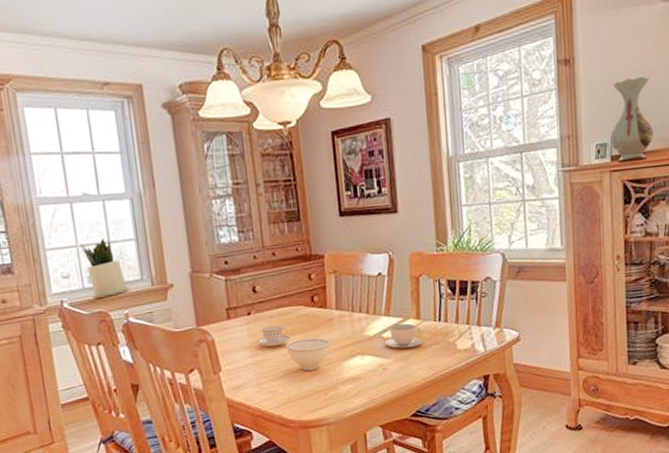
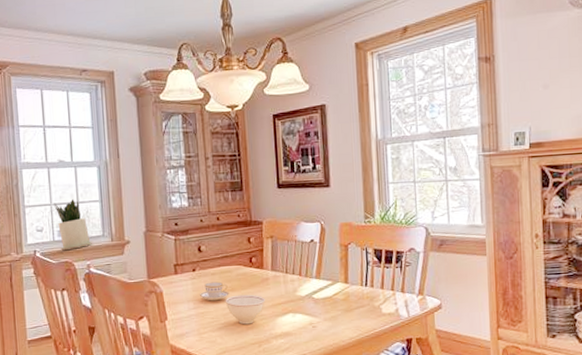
teacup: present [384,323,423,349] -> none [314,286,350,309]
decorative vase: present [610,77,654,164] -> none [528,74,570,151]

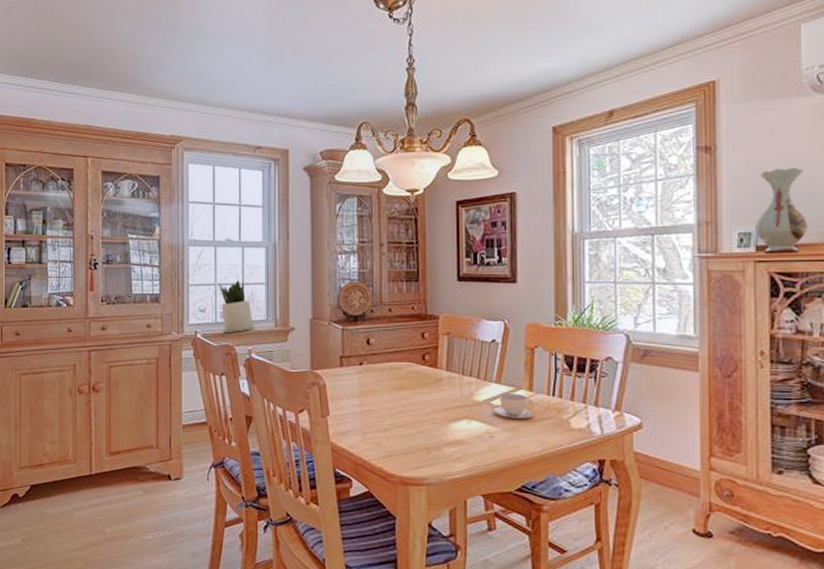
decorative plate: none [169,193,202,233] -> present [338,281,373,323]
teacup: present [199,281,229,301] -> none [365,378,398,399]
bowl: present [225,294,265,325] -> none [393,394,438,428]
teacup: none [314,286,350,309] -> present [493,393,534,418]
decorative vase: none [528,74,570,151] -> present [756,168,808,255]

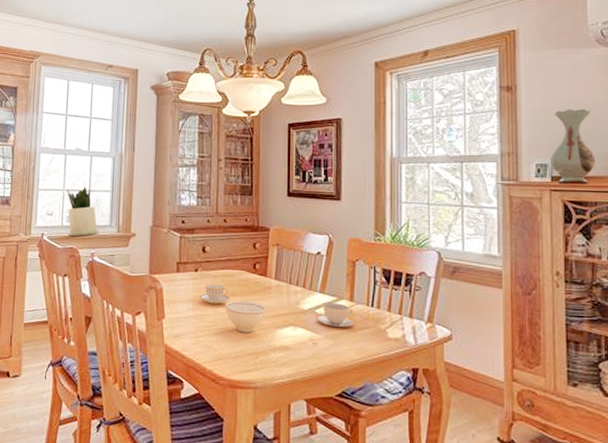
decorative plate: present [338,281,373,323] -> none [177,192,210,231]
teacup: none [365,378,398,399] -> present [199,284,230,305]
bowl: none [393,394,438,428] -> present [225,300,266,333]

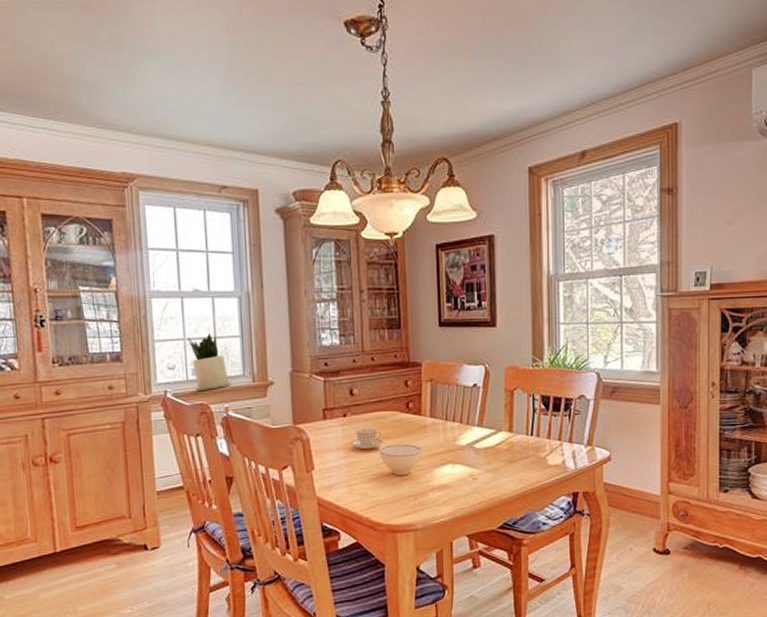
teacup: present [317,303,354,327] -> none [476,435,514,460]
decorative vase: present [551,109,596,185] -> none [710,209,754,292]

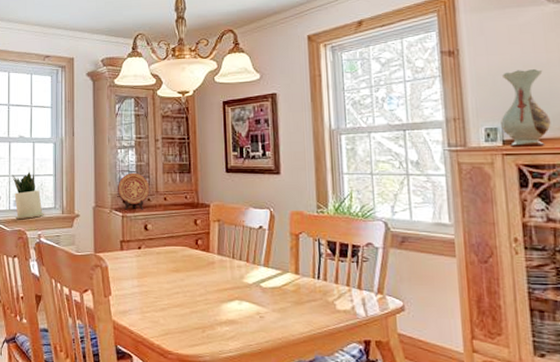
decorative plate: none [318,330,355,374] -> present [118,172,150,210]
teacup: present [350,428,383,450] -> none [143,261,174,281]
bowl: present [378,442,422,476] -> none [169,276,210,308]
decorative vase: none [710,209,754,292] -> present [501,69,551,148]

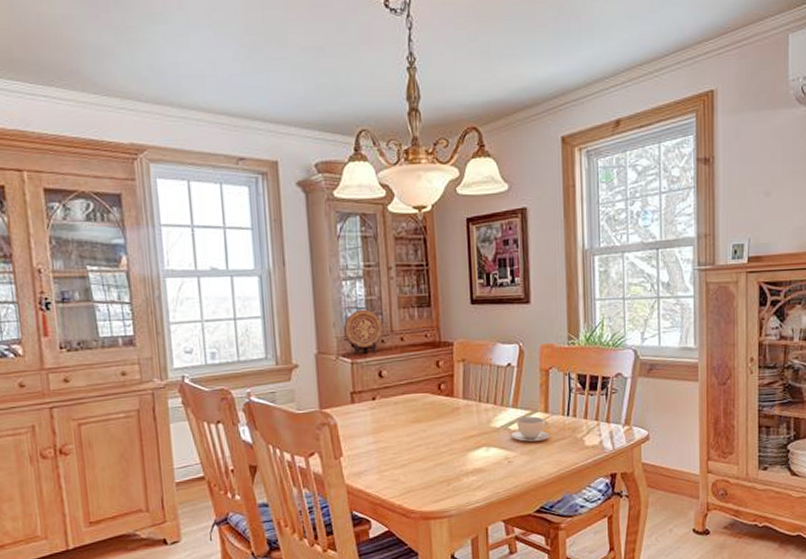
planter: present [12,172,45,220] -> none [206,315,254,377]
teacup: none [262,276,301,300] -> present [511,416,550,442]
decorative vase: present [501,69,551,148] -> none [748,179,791,265]

